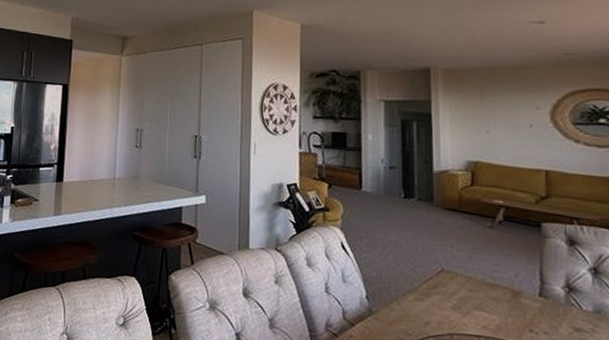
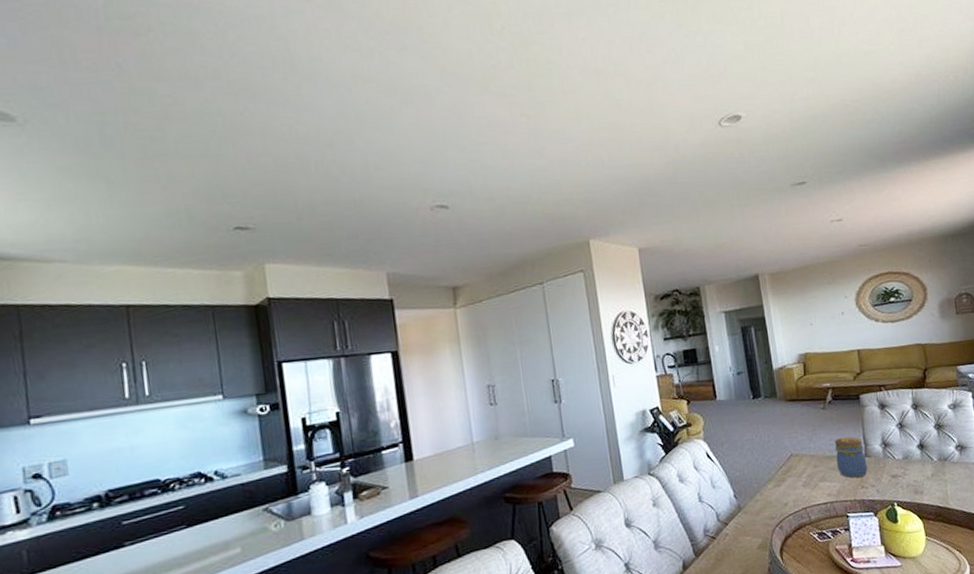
jar: none [499,266,541,319] -> present [834,437,868,478]

